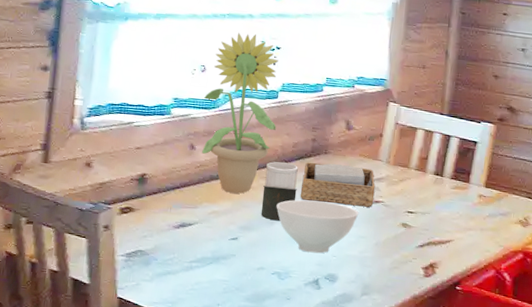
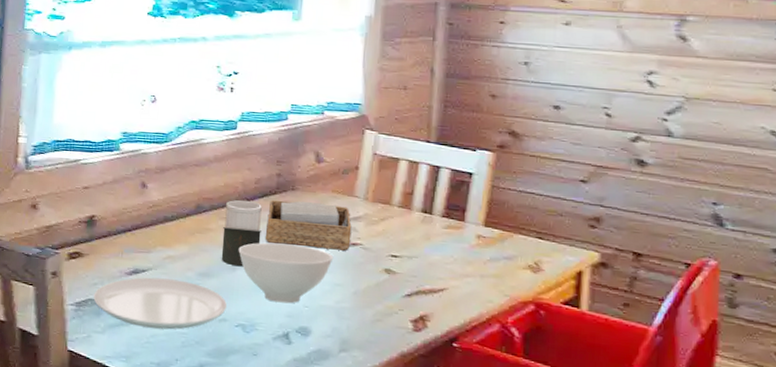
plate: none [143,230,265,278] -> present [93,277,227,330]
sunflower: present [202,33,278,194] -> none [153,58,236,236]

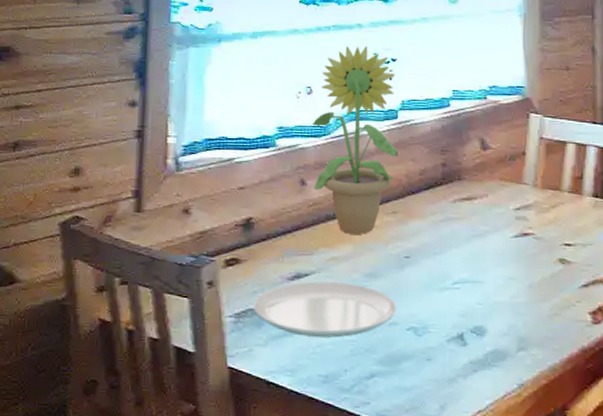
sunflower: none [153,58,236,236] -> present [310,46,398,234]
cup: present [221,199,262,267] -> none [388,193,429,265]
bowl: present [238,242,334,304] -> none [405,237,506,302]
napkin holder: present [265,199,352,251] -> none [433,191,522,242]

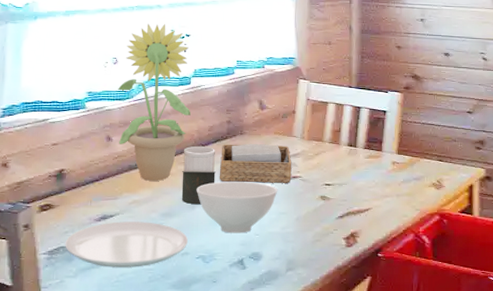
cup: none [388,193,429,265] -> present [181,145,216,205]
bowl: none [405,237,506,302] -> present [196,181,278,233]
napkin holder: none [433,191,522,242] -> present [219,144,292,183]

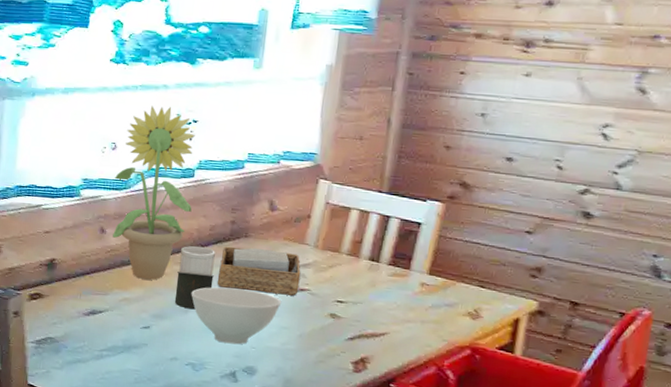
plate: present [65,221,188,267] -> none [52,318,178,367]

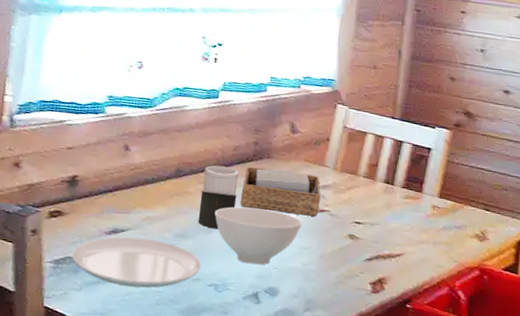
plate: none [52,318,178,367] -> present [72,237,201,288]
sunflower: present [112,106,195,280] -> none [137,28,220,199]

